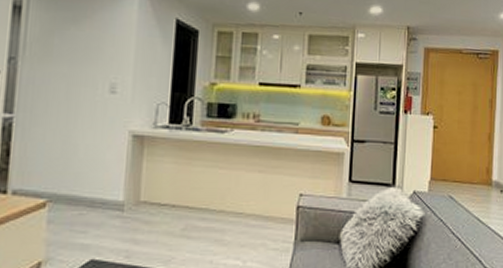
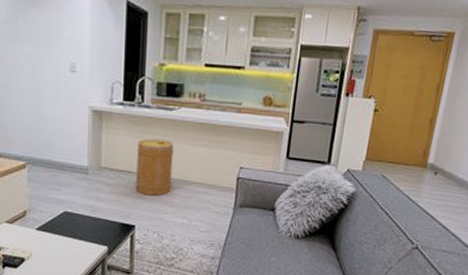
basket: none [179,165,225,233] -> present [135,138,174,196]

